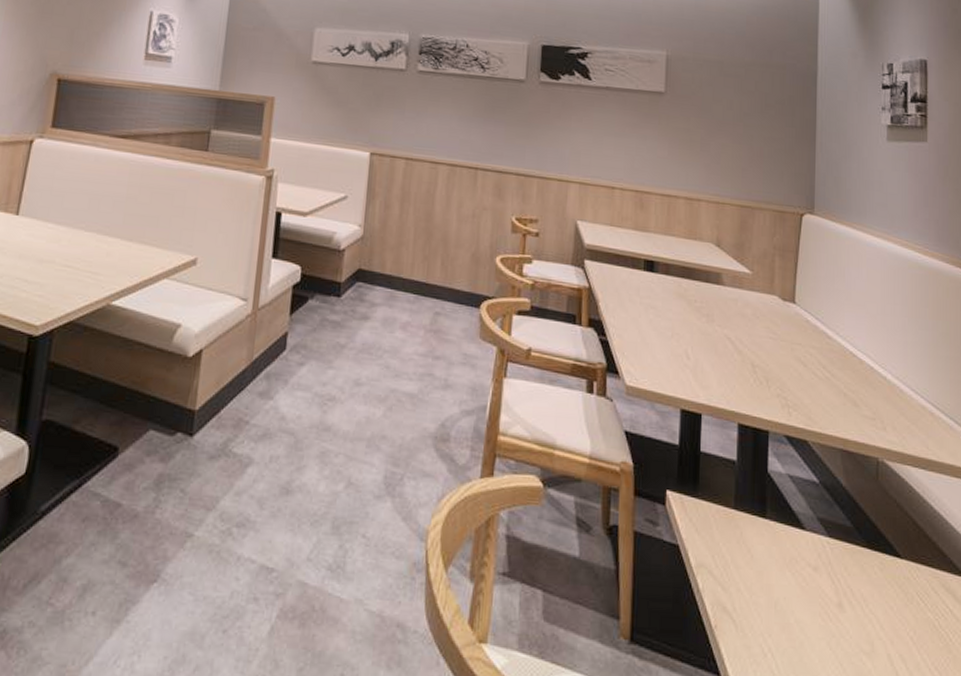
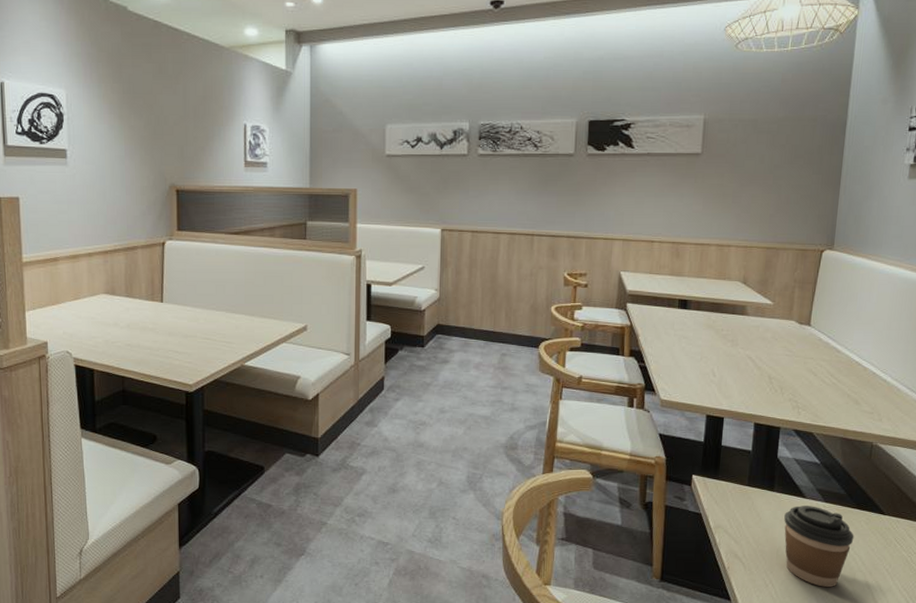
coffee cup: none [781,540,868,661] -> present [784,506,854,587]

